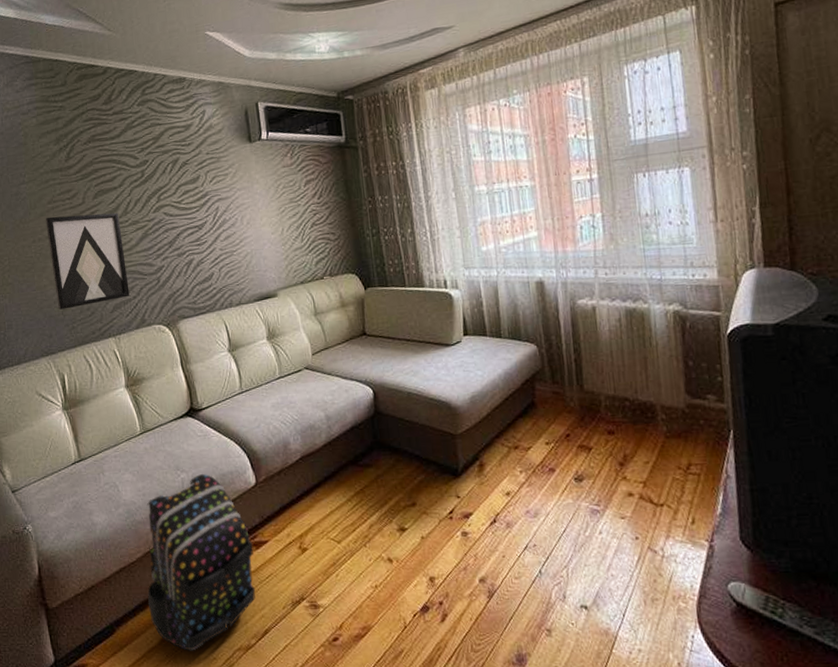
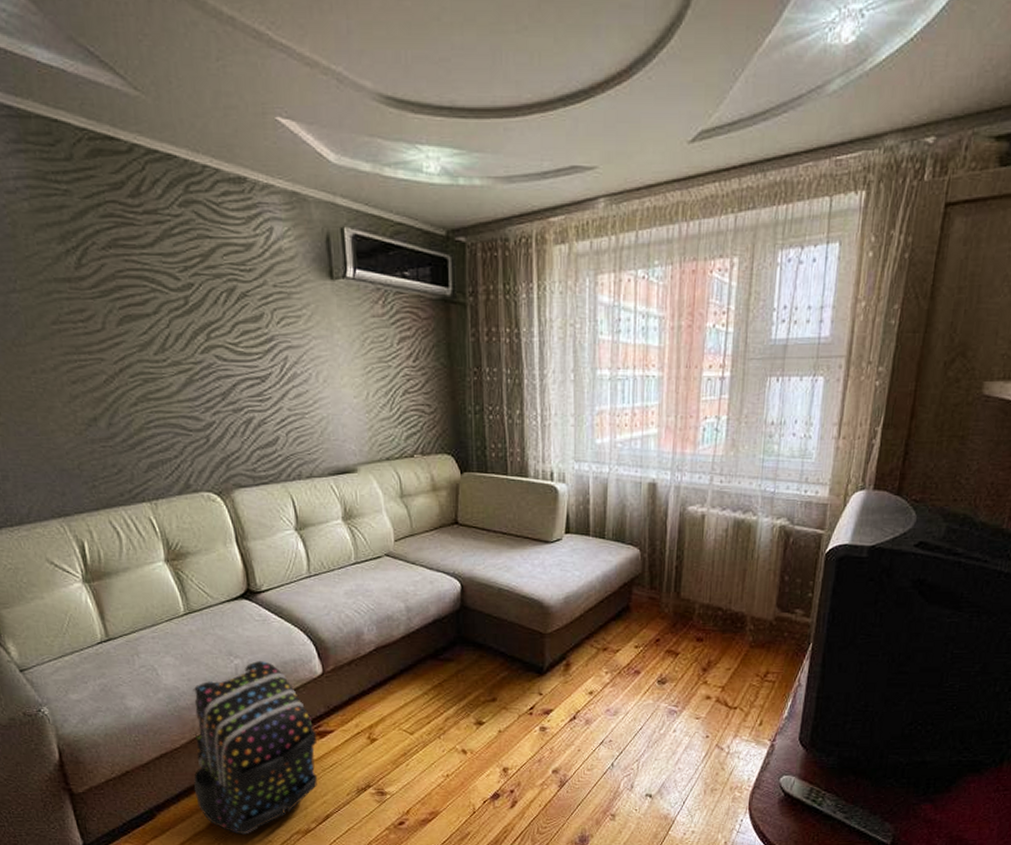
wall art: present [45,212,130,310] -> none [49,342,170,463]

